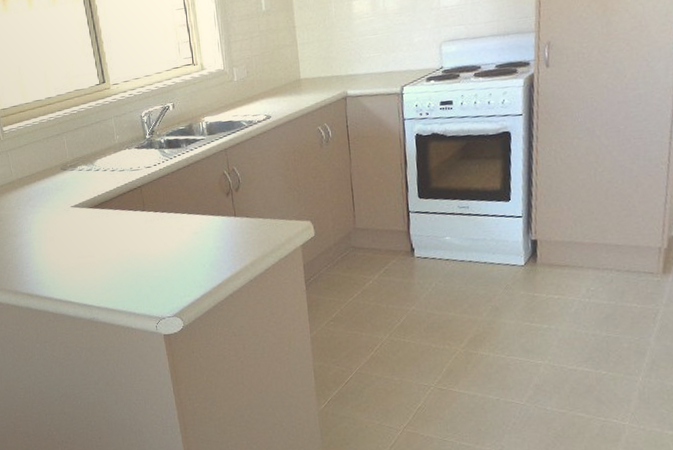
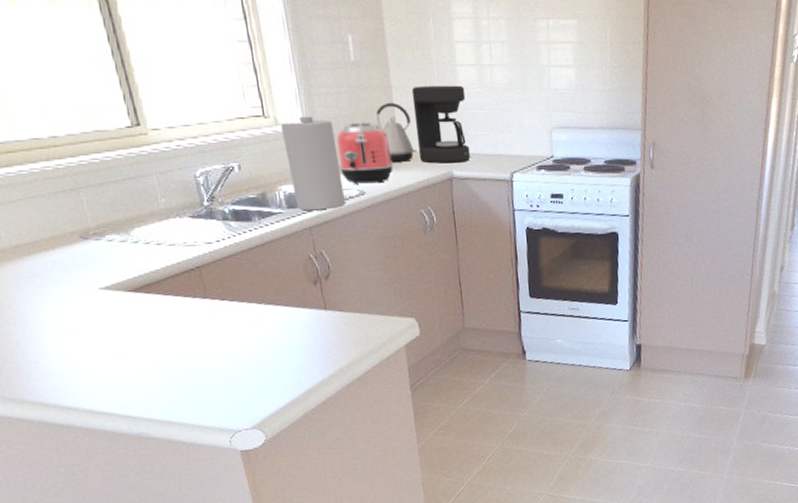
paper towel holder: none [206,59,254,136] -> present [281,116,345,211]
toaster: none [248,57,295,110] -> present [335,122,393,184]
kettle: none [282,39,316,89] -> present [376,102,417,162]
coffee maker: none [312,16,364,86] -> present [411,85,471,164]

